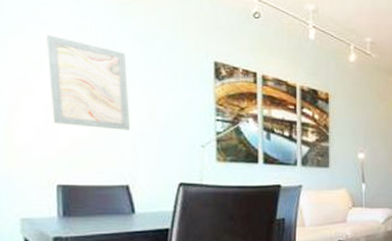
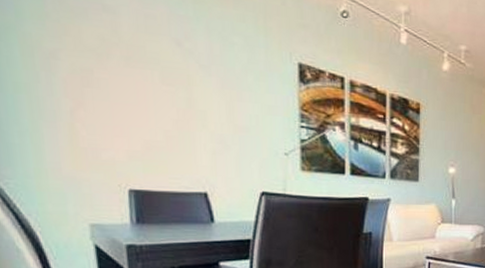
wall art: present [46,35,130,130] -> none [112,23,207,134]

